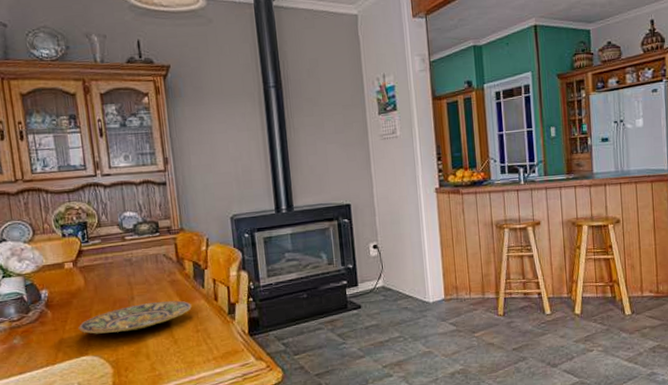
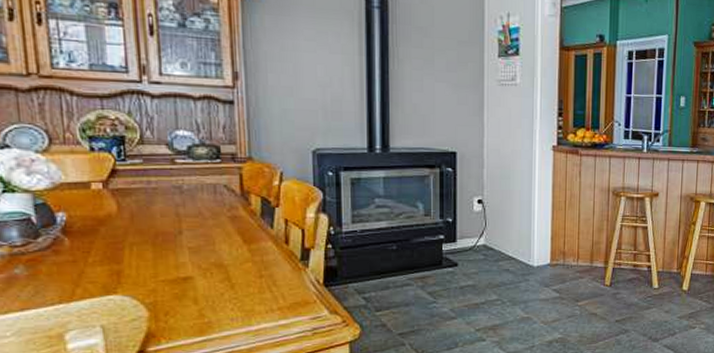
plate: present [78,300,192,334] -> none [105,240,256,270]

